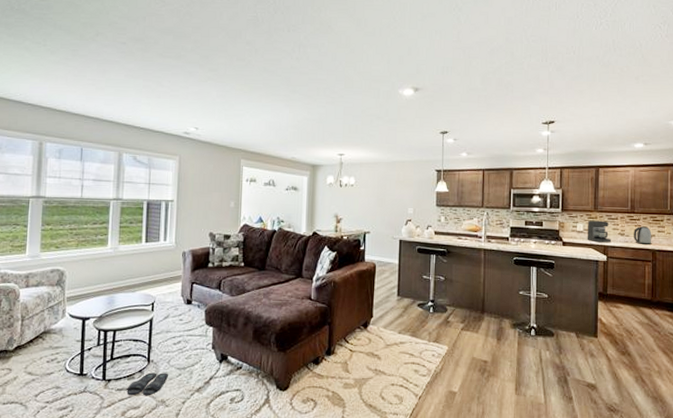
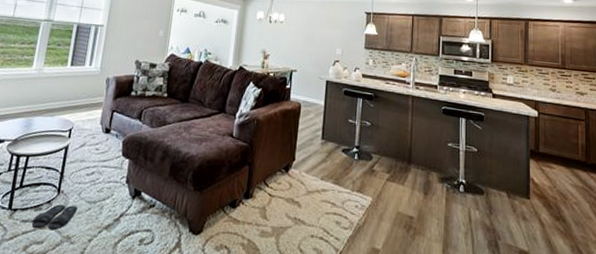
coffee maker: present [587,220,612,243] -> none [517,73,543,98]
kettle: present [634,226,652,244] -> none [565,83,584,103]

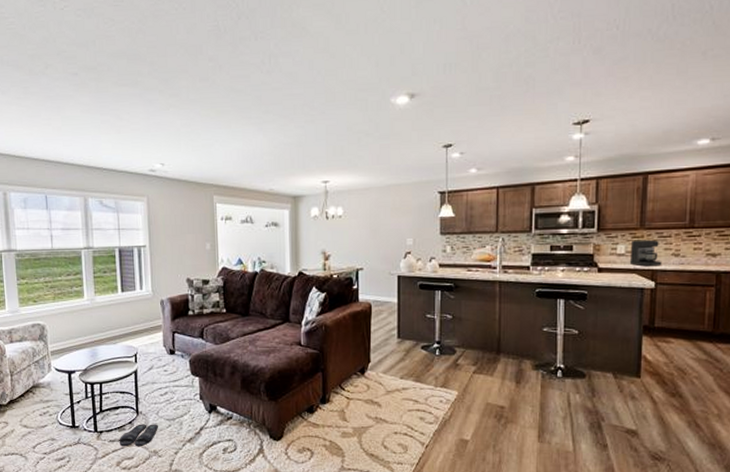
coffee maker: none [517,73,543,98] -> present [629,239,662,267]

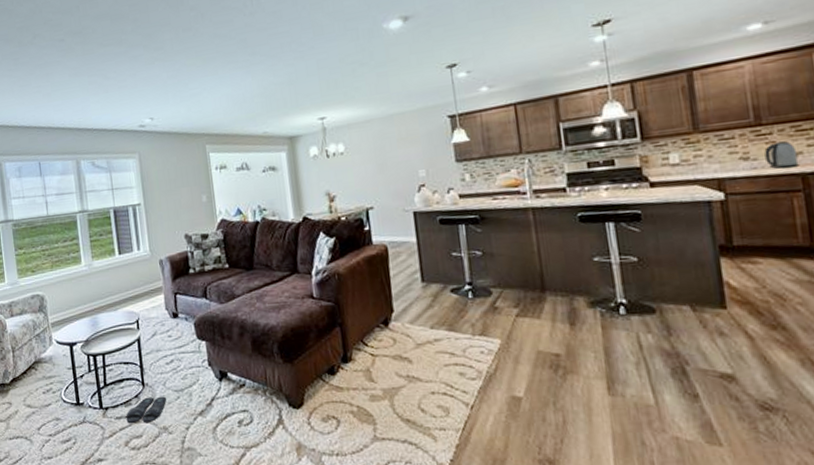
coffee maker: present [629,239,662,267] -> none [686,143,730,176]
kettle: none [692,243,717,266] -> present [764,141,799,169]

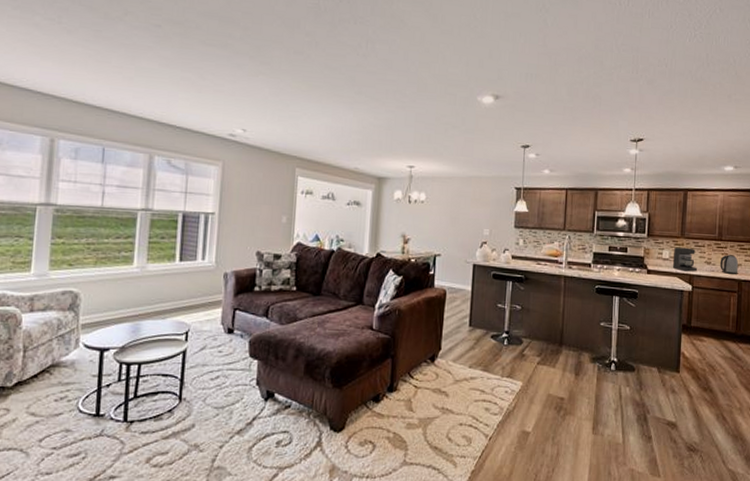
slippers: present [125,396,166,424] -> none [153,412,203,440]
coffee maker: none [686,143,730,176] -> present [672,247,698,272]

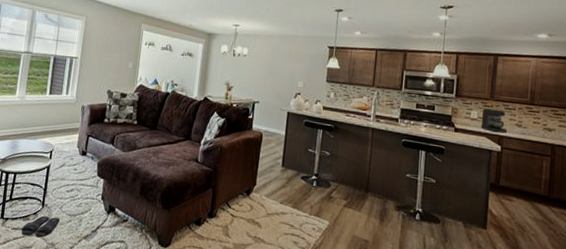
slippers: none [153,412,203,440] -> present [21,215,60,238]
kettle: present [720,255,739,274] -> none [532,119,552,139]

